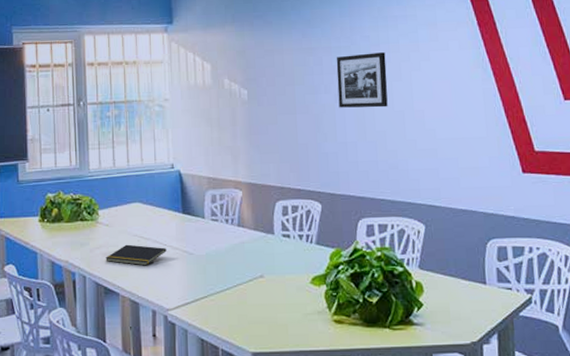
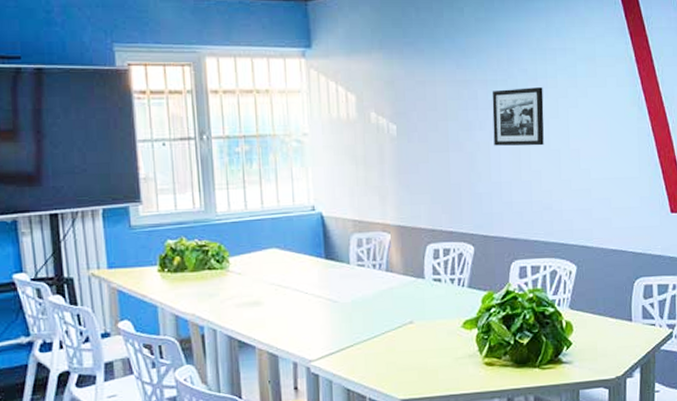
notepad: present [105,244,167,266] -> none [239,293,308,316]

